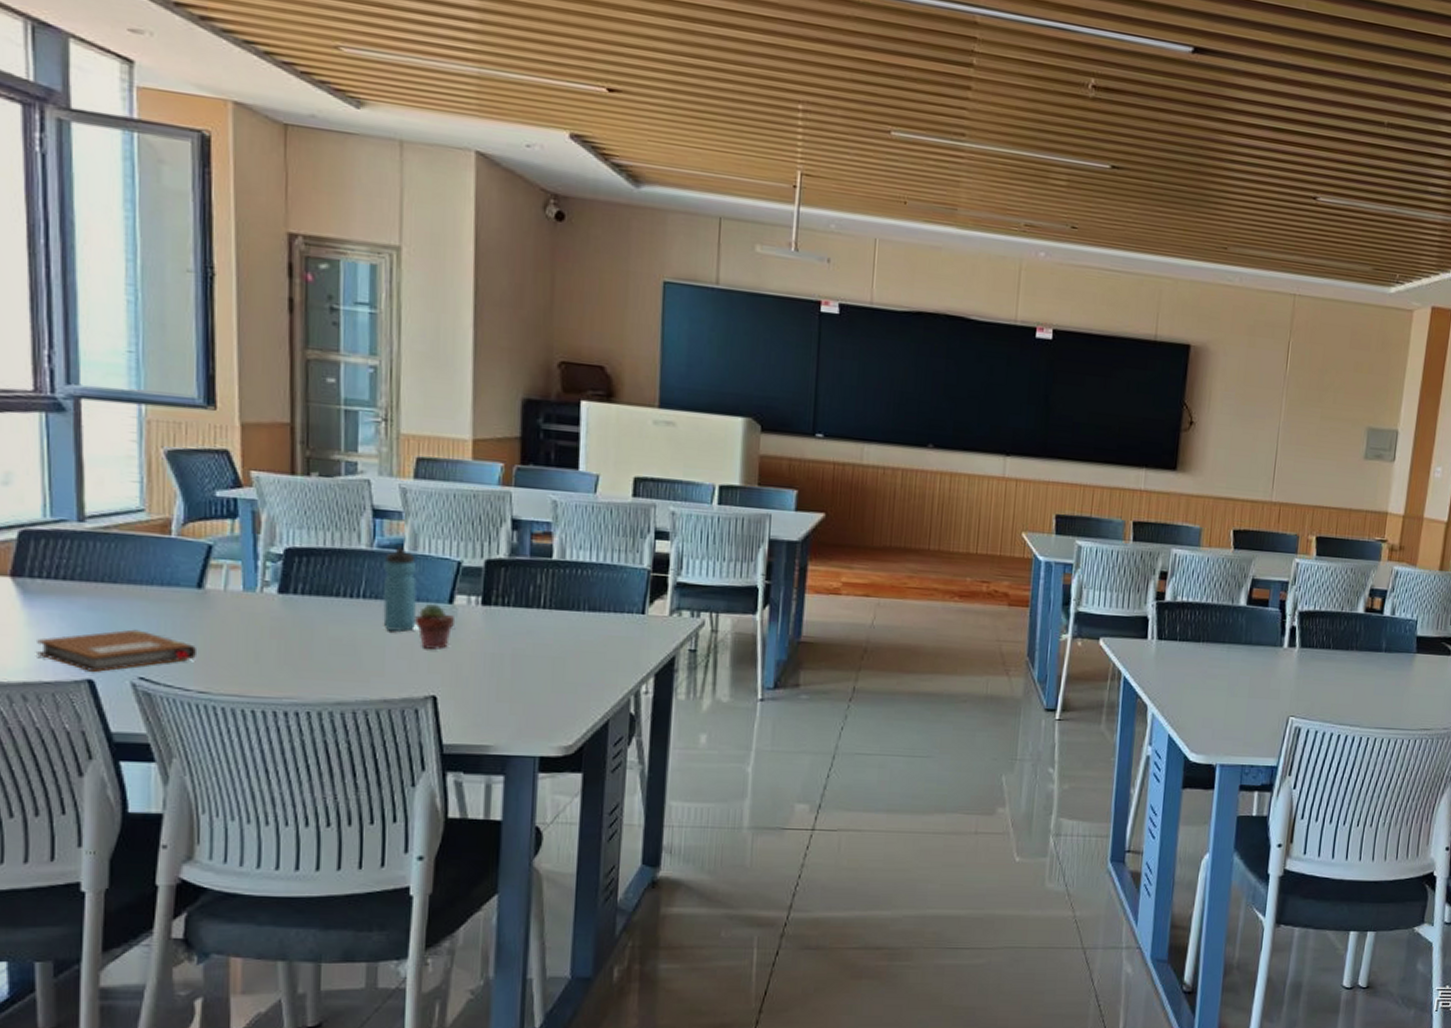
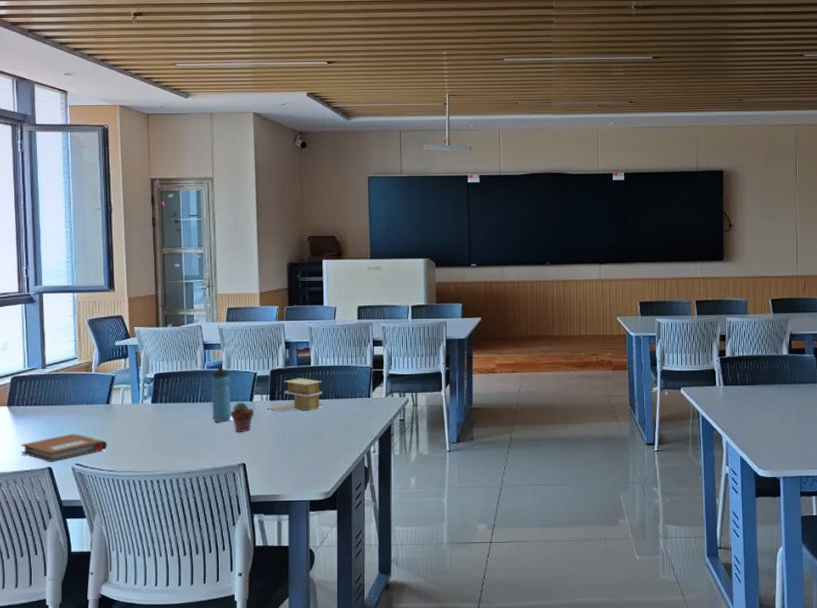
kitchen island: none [477,575,573,626] -> present [267,378,325,412]

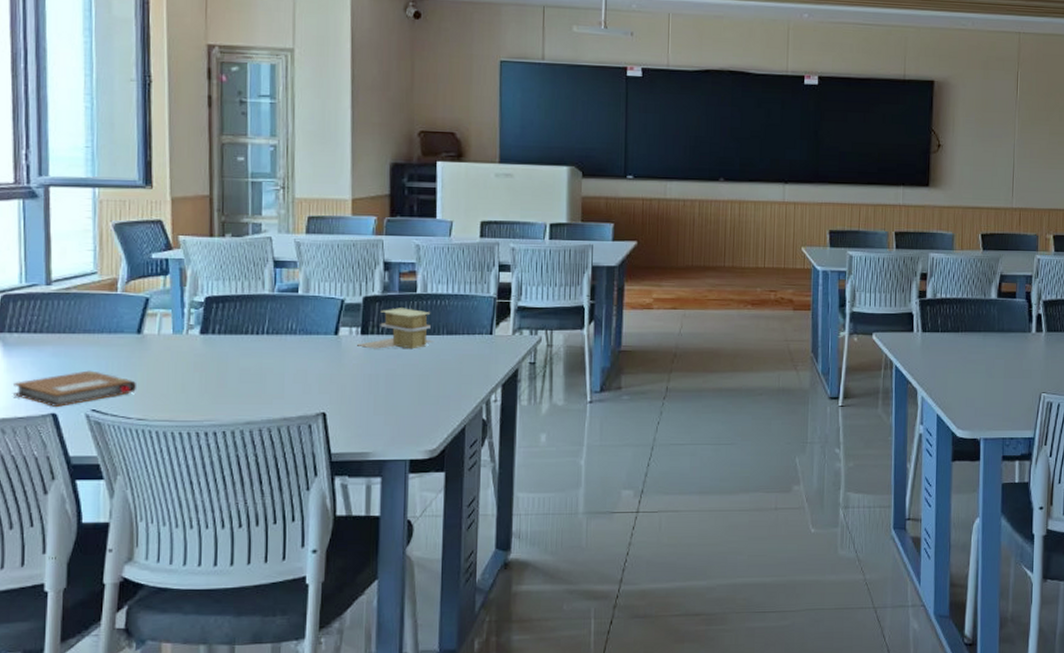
water bottle: present [211,366,232,422] -> none [282,290,310,360]
potted succulent: present [231,402,255,432] -> none [308,335,340,373]

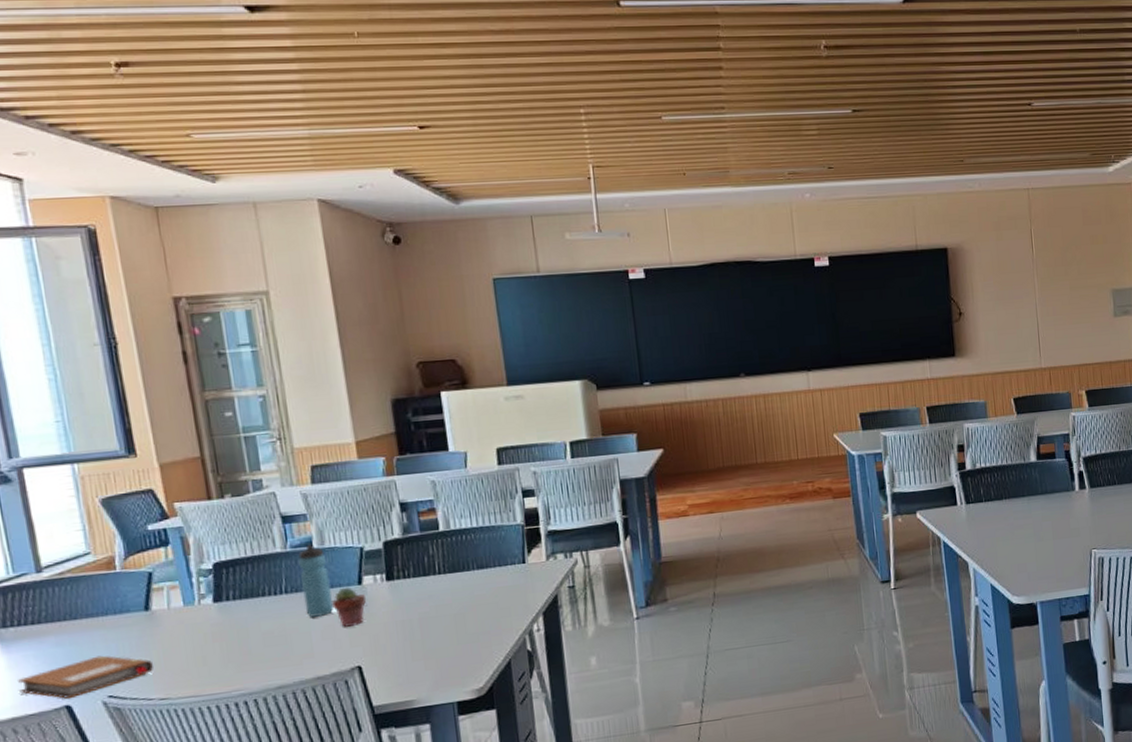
water bottle: none [282,290,310,360] -> present [298,544,335,617]
potted succulent: none [308,335,340,373] -> present [332,587,367,627]
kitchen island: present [357,308,434,349] -> none [384,547,465,594]

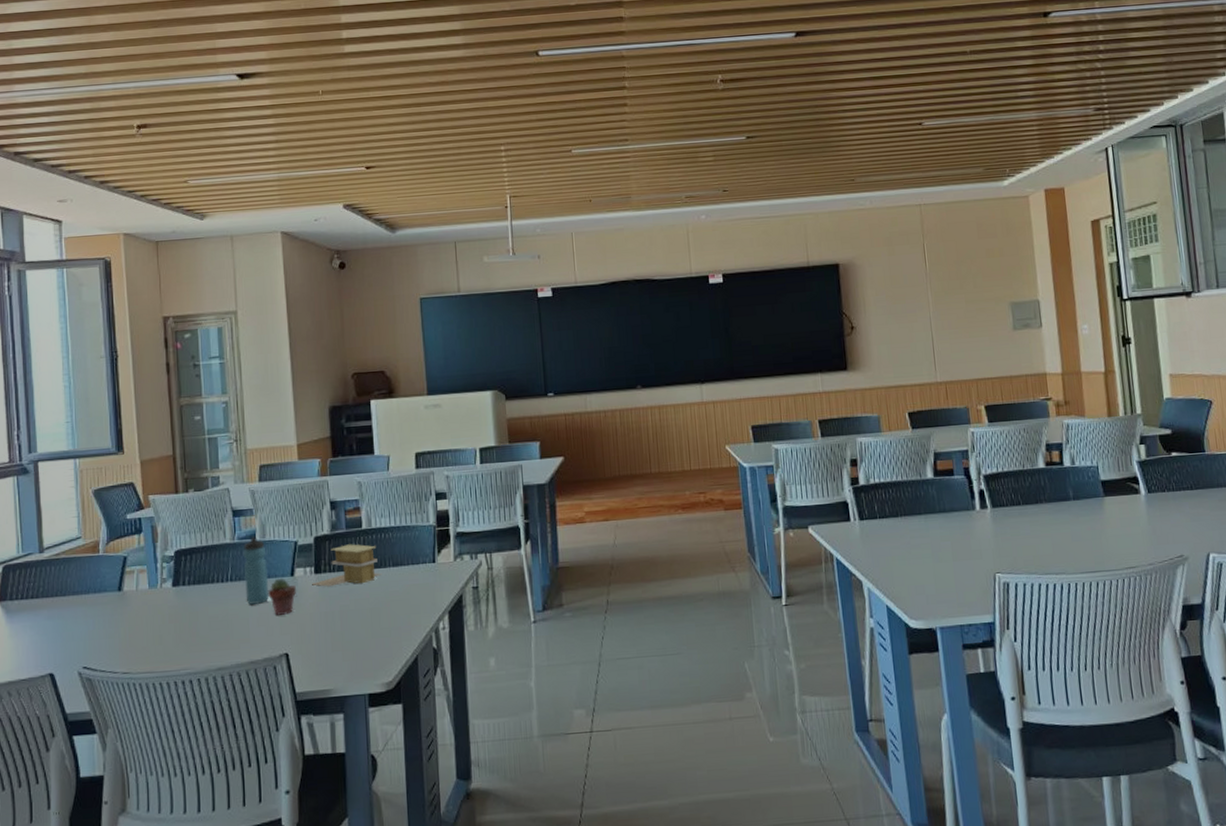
notebook: present [18,655,153,700] -> none [16,629,120,668]
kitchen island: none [384,547,465,594] -> present [312,544,382,587]

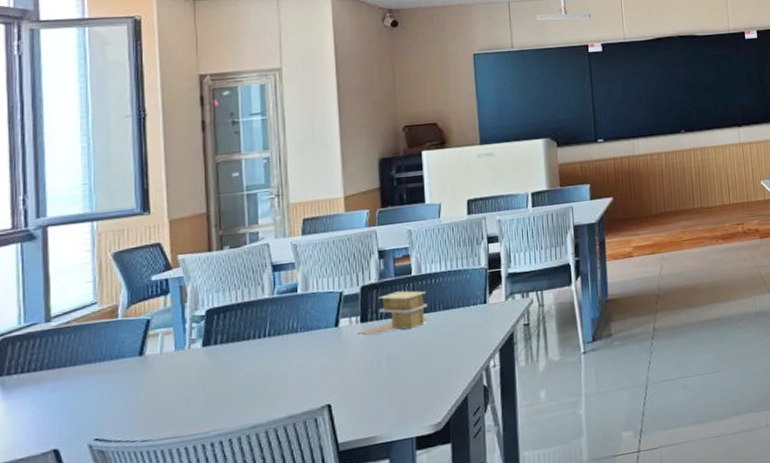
water bottle: present [243,536,270,605] -> none [283,290,312,359]
potted succulent: present [268,578,297,615] -> none [310,329,341,367]

